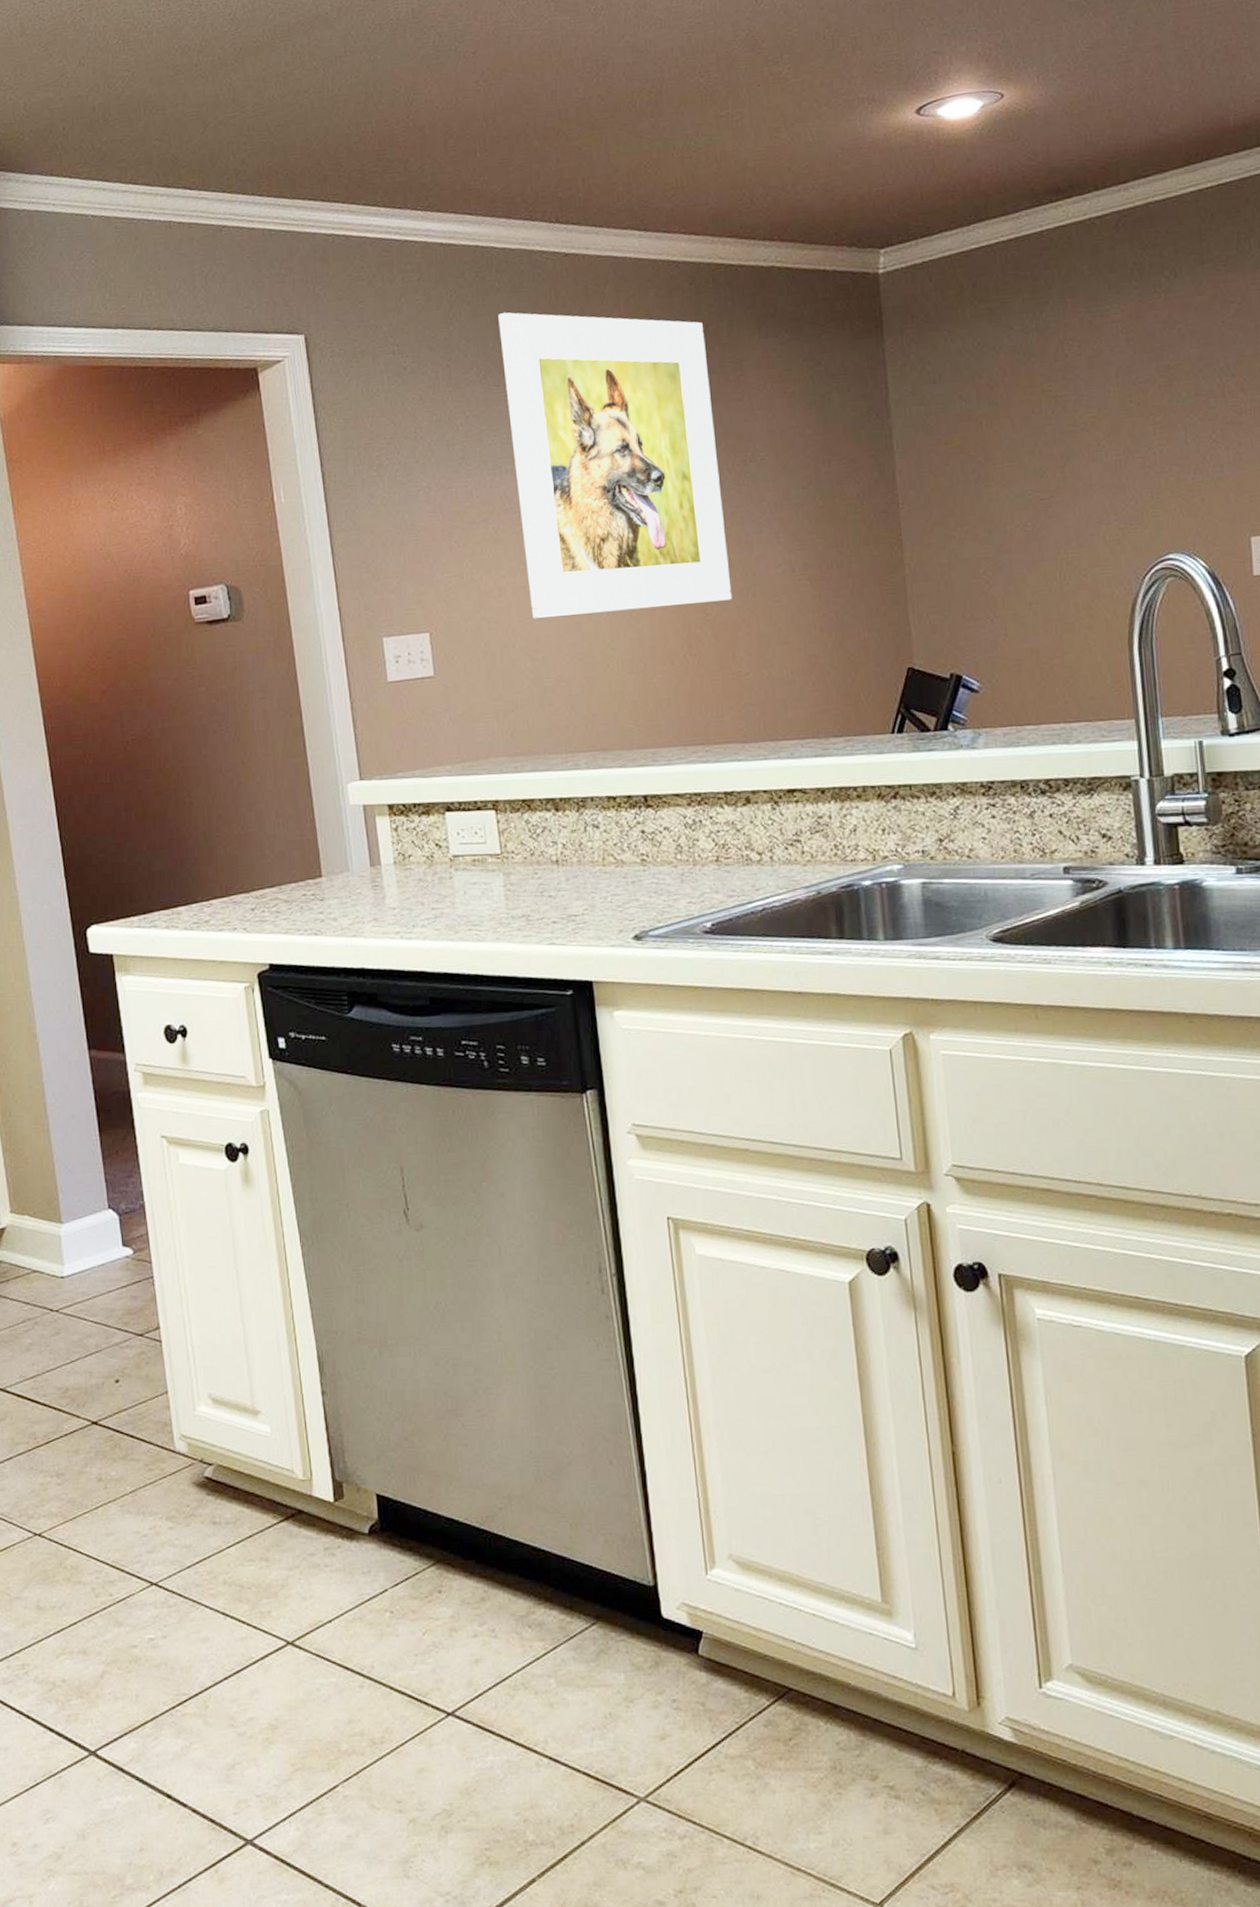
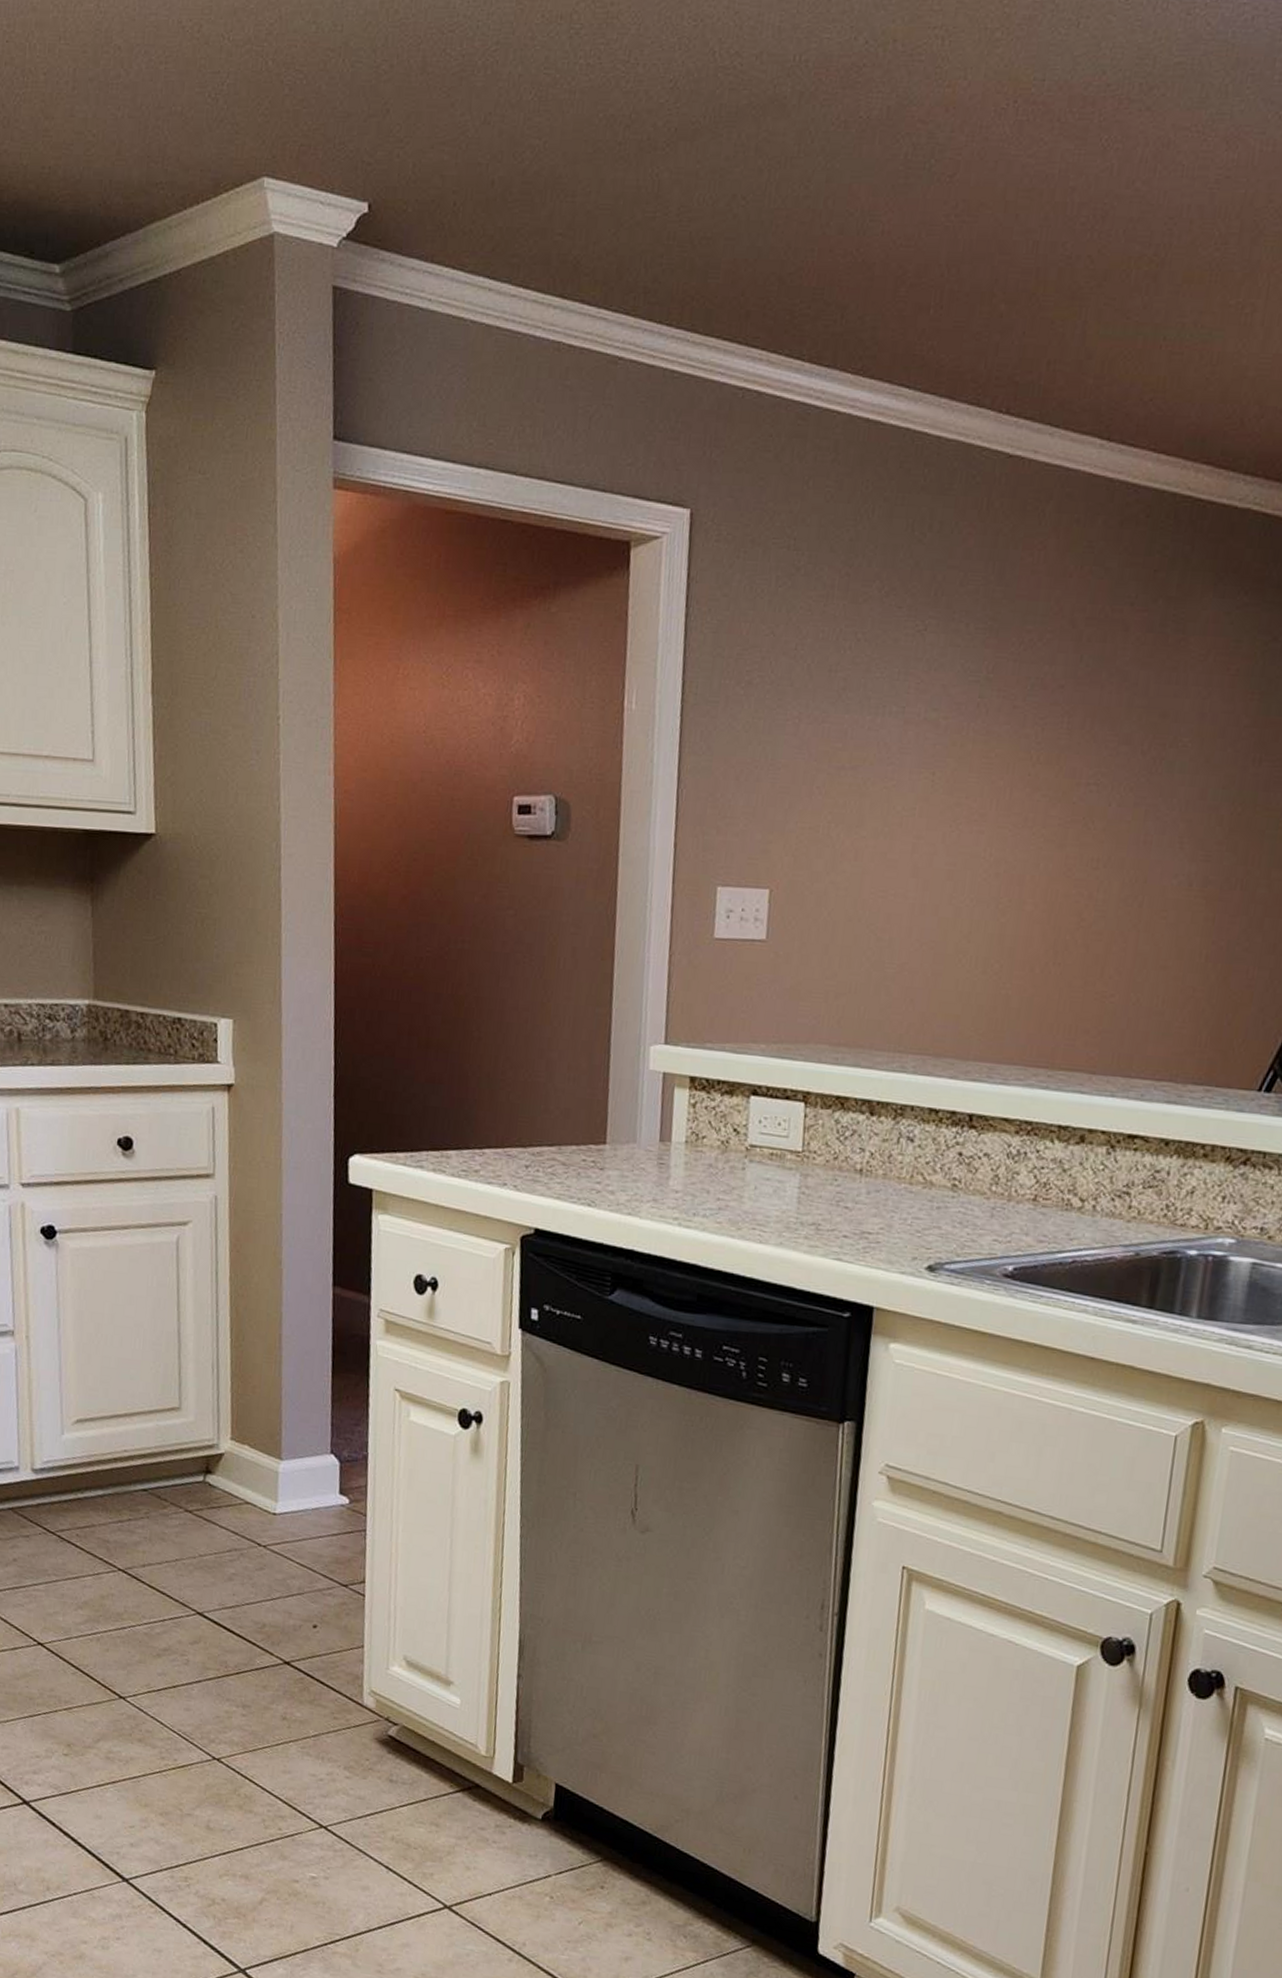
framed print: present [498,312,732,619] -> none [887,517,1151,907]

